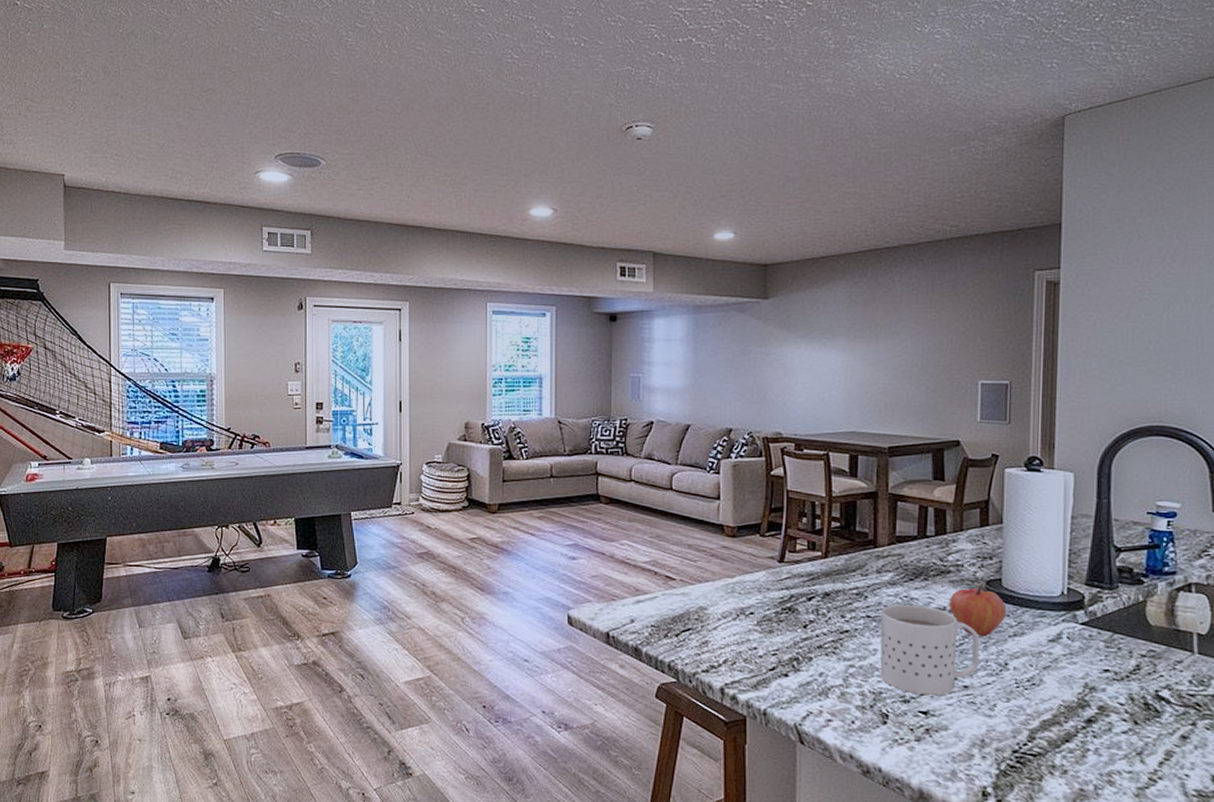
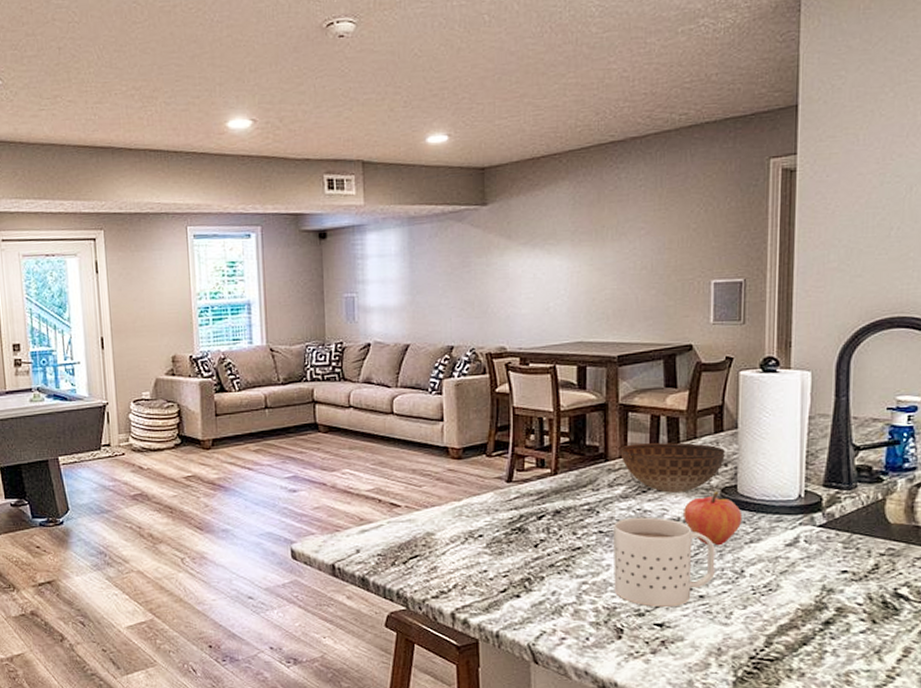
bowl: none [889,532,990,582] -> present [620,442,725,493]

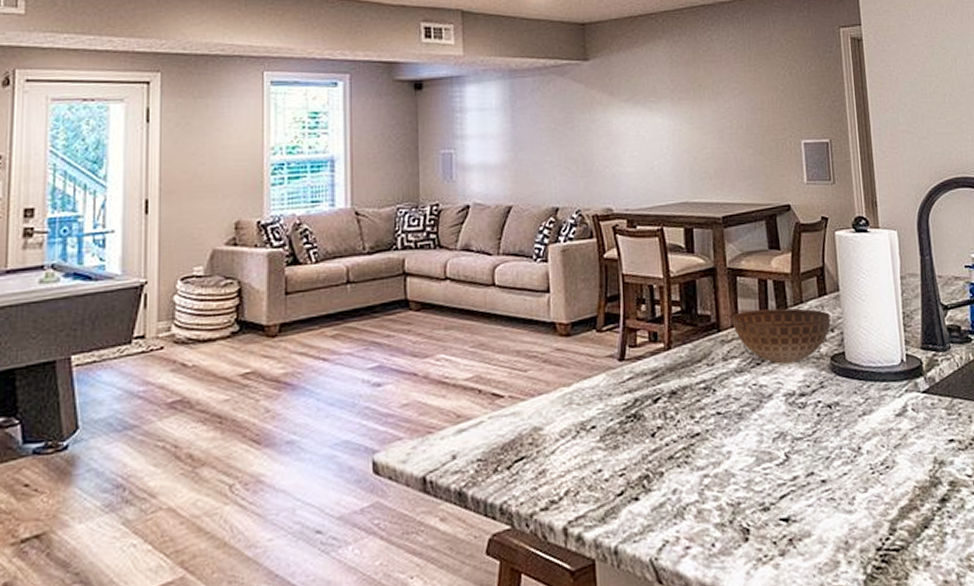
mug: present [614,517,715,608] -> none [731,392,834,499]
fruit: present [684,491,743,546] -> none [798,359,854,421]

